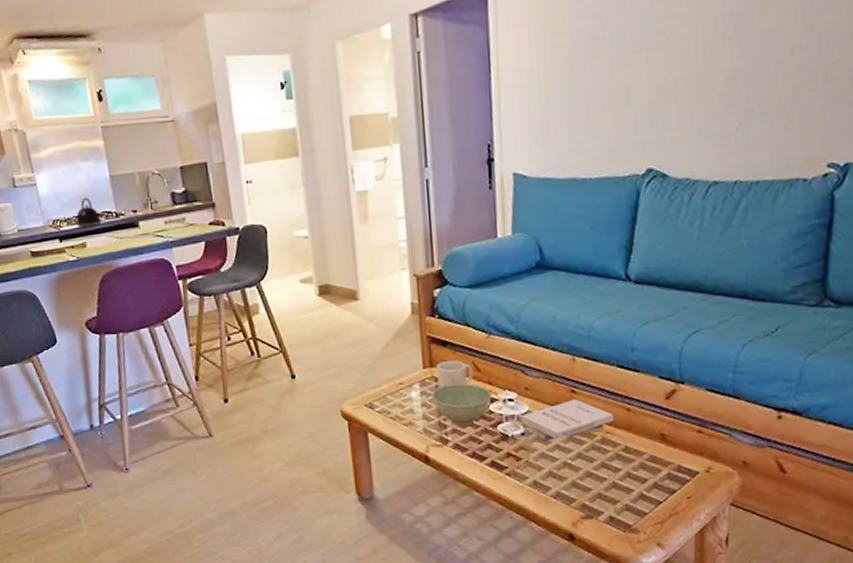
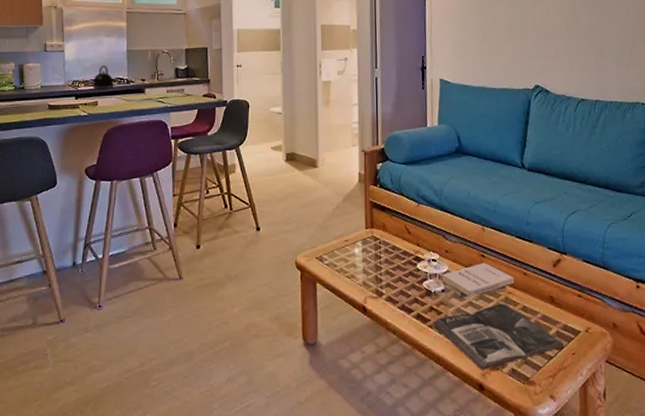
bowl: present [431,383,492,427] -> none [371,243,419,282]
mug: present [436,360,473,389] -> none [376,223,405,247]
magazine: none [511,444,678,519] -> present [433,303,565,370]

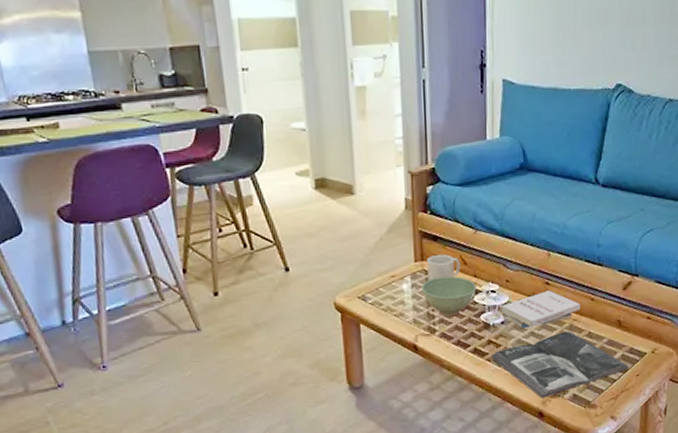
kettle: present [93,65,114,90] -> none [47,73,78,107]
bowl: none [371,243,419,282] -> present [421,276,476,317]
mug: none [376,223,405,247] -> present [427,254,460,281]

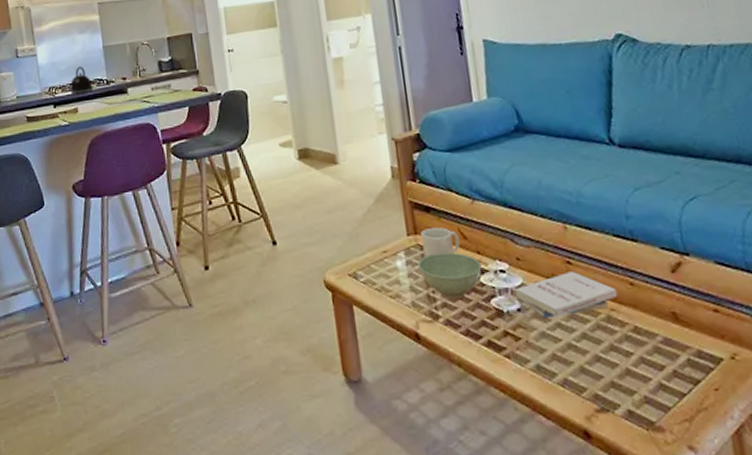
kettle: none [47,73,78,107] -> present [71,66,93,95]
magazine: present [491,331,630,398] -> none [510,323,702,412]

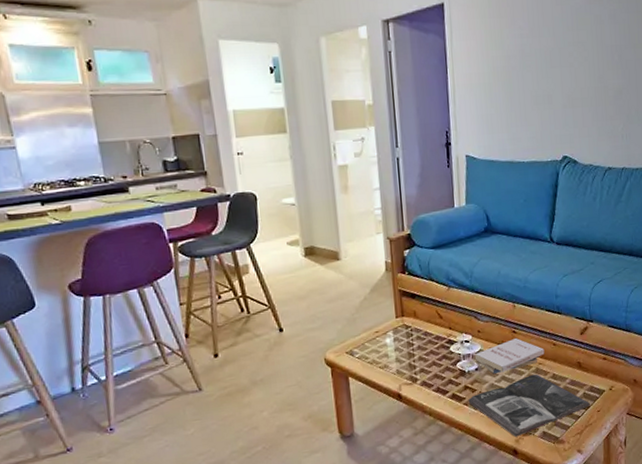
kettle: present [71,66,93,95] -> none [61,162,89,193]
bowl: present [417,252,482,301] -> none [402,329,452,367]
mug: present [420,226,460,258] -> none [407,309,437,335]
magazine: none [510,323,702,412] -> present [468,374,591,437]

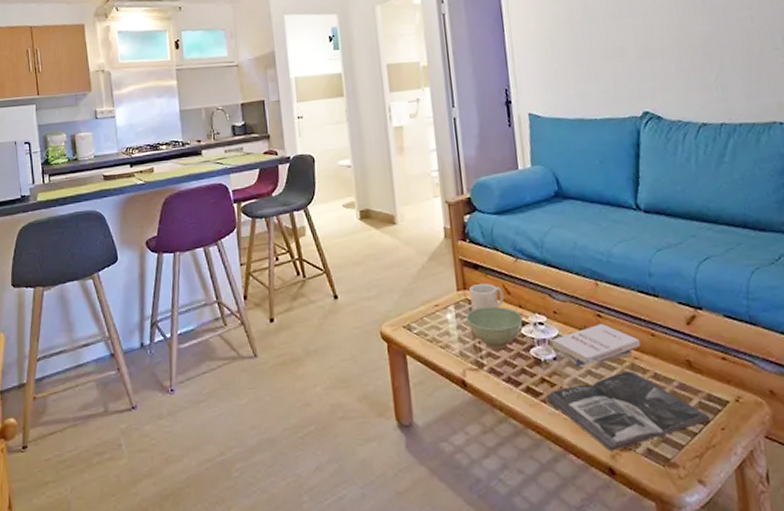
bowl: none [402,329,452,367] -> present [465,306,523,350]
mug: none [407,309,437,335] -> present [469,282,504,311]

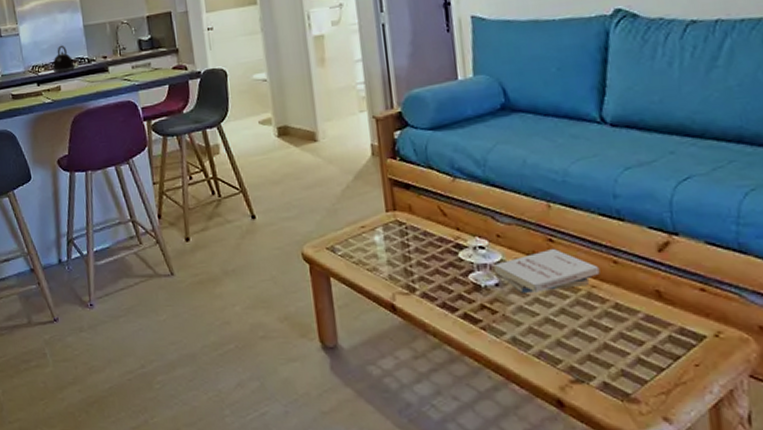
kettle: none [147,128,169,156] -> present [53,45,75,74]
bowl: present [465,306,523,350] -> none [395,228,461,275]
mug: present [469,282,504,311] -> none [400,203,440,234]
magazine: present [546,370,711,451] -> none [486,300,683,383]

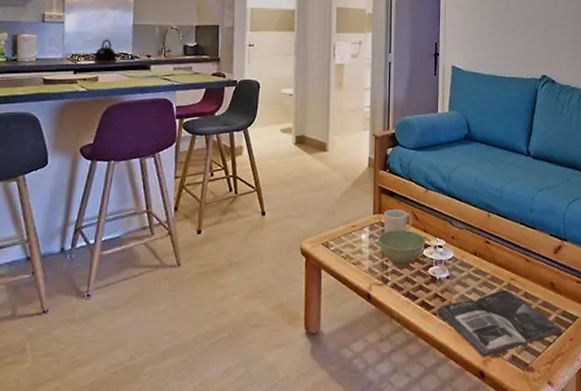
bowl: none [395,228,461,275] -> present [378,229,426,268]
mug: none [400,203,440,234] -> present [384,208,412,233]
magazine: none [486,300,683,383] -> present [437,289,563,357]
books: present [493,248,600,293] -> none [446,248,517,284]

